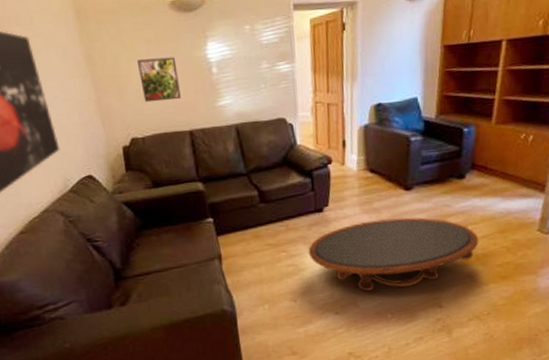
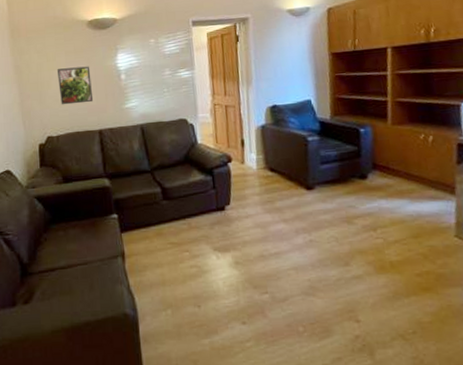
coffee table: present [308,217,479,291] -> none [211,218,392,299]

